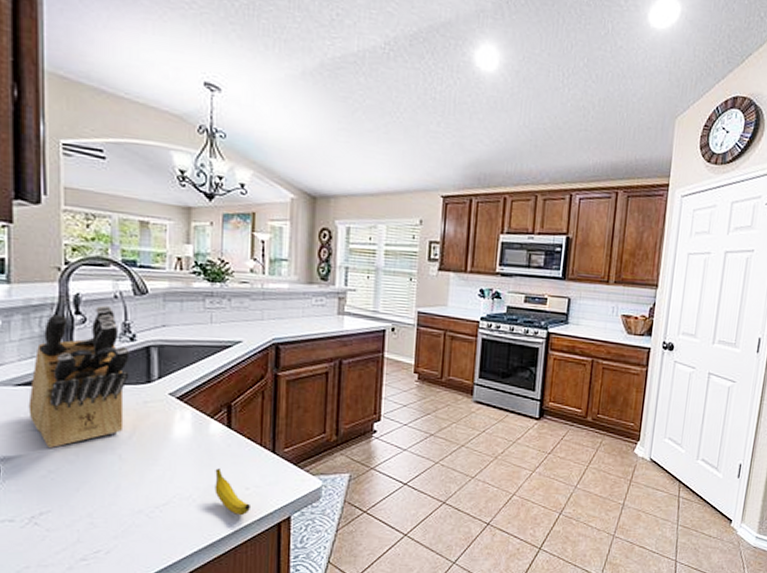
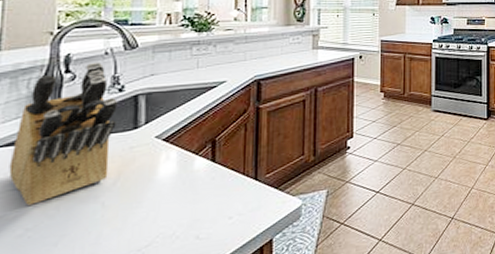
banana: present [214,468,250,516] -> none [198,202,233,246]

